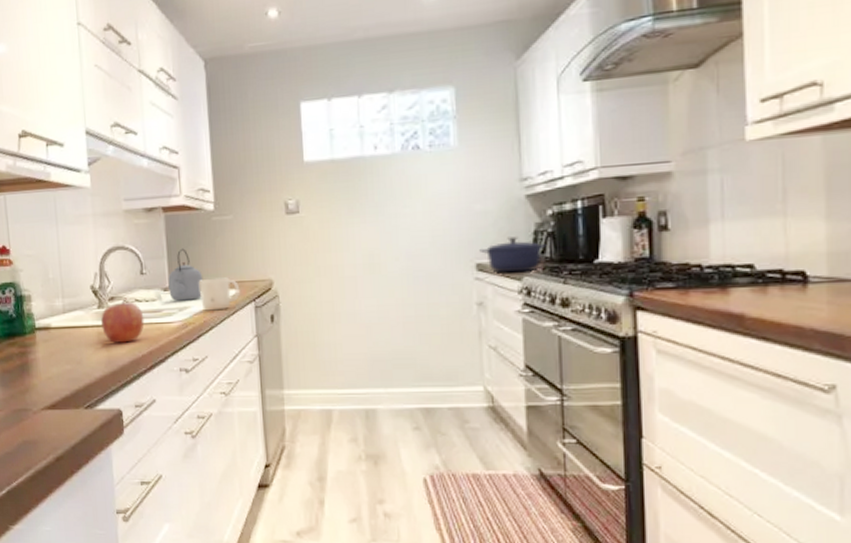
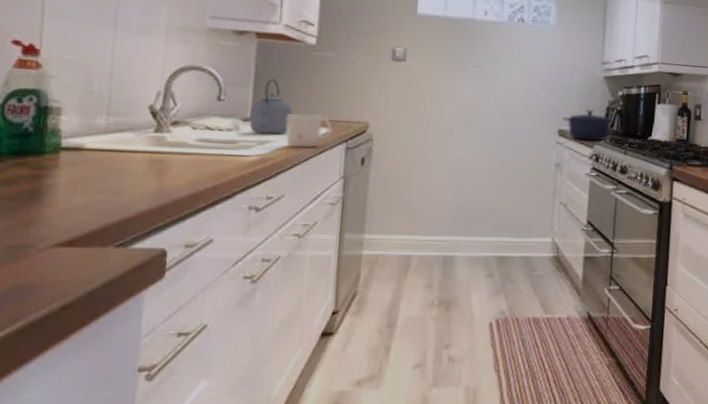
fruit: present [101,297,145,343] -> none [156,123,214,174]

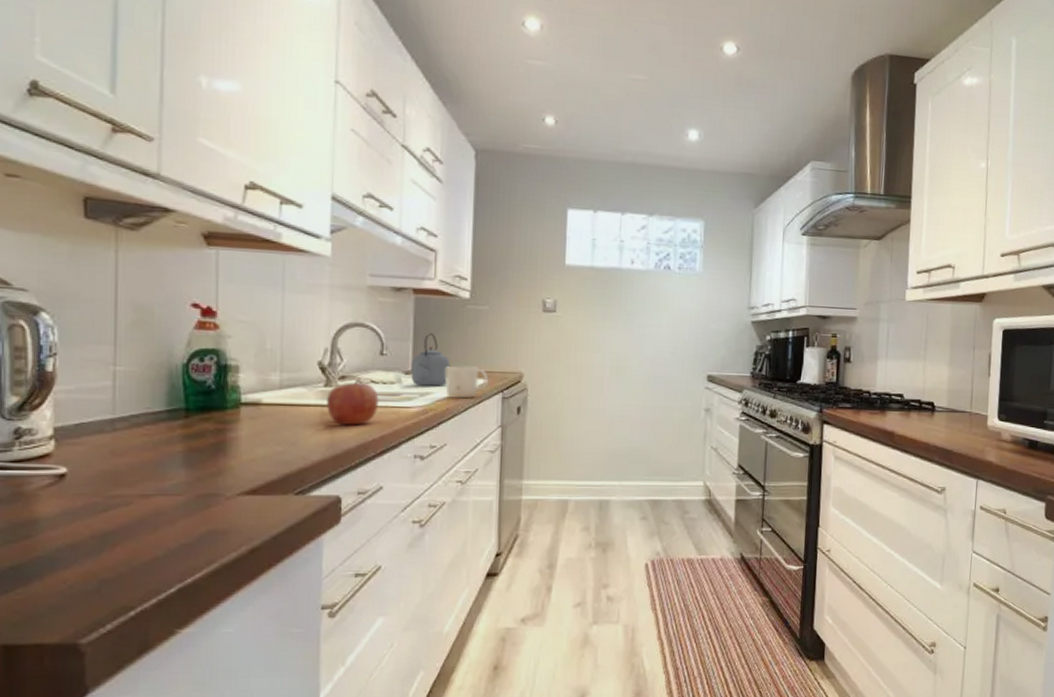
fruit: none [156,123,214,174] -> present [327,377,379,425]
cooking pot: present [562,108,615,141] -> none [711,353,763,386]

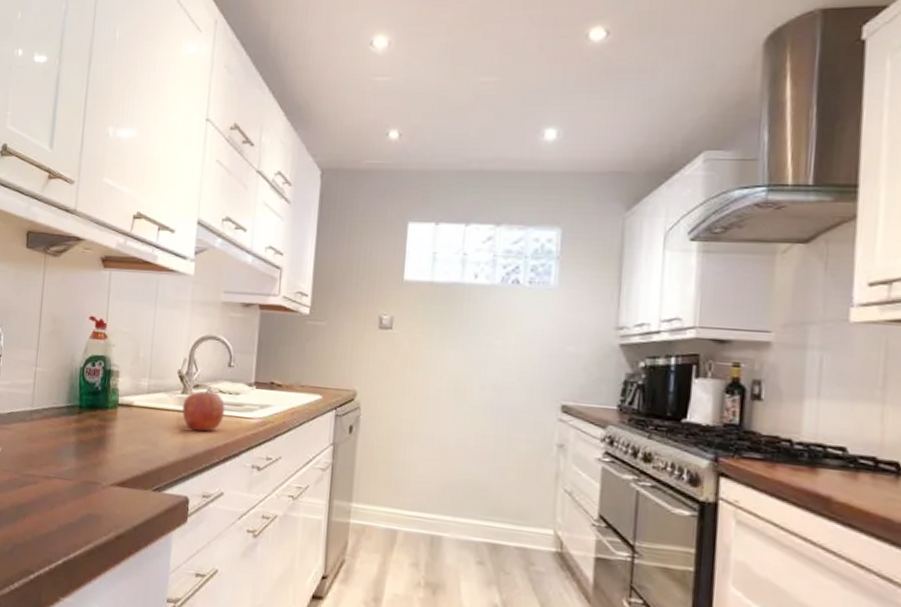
teakettle: present [411,333,451,386] -> none [253,347,289,400]
mug: present [445,366,489,399] -> none [283,380,323,414]

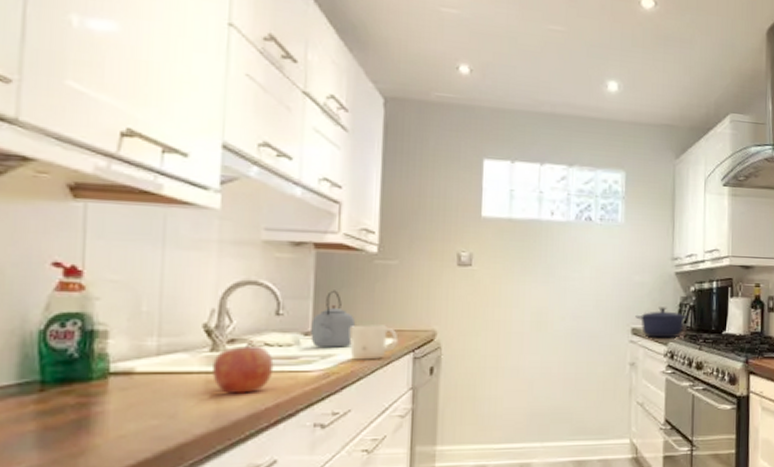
teakettle: none [253,347,289,400] -> present [310,290,356,348]
mug: none [283,380,323,414] -> present [350,325,398,360]
cooking pot: none [566,381,635,421] -> present [635,305,688,338]

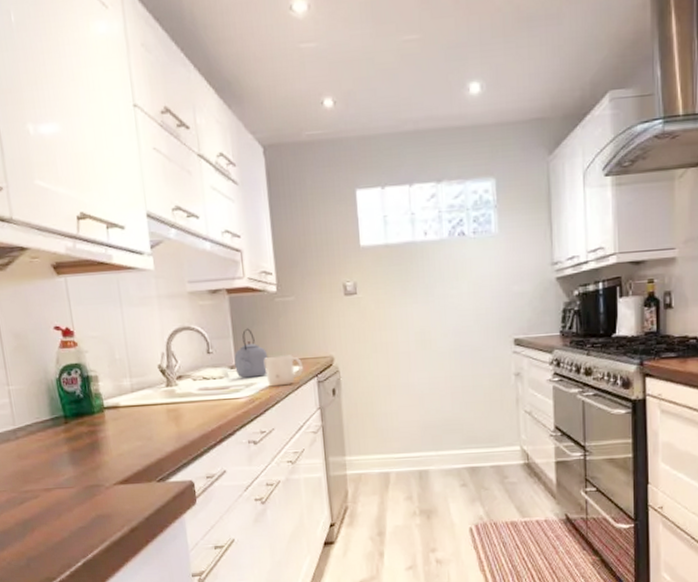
fruit: present [212,340,274,393] -> none [169,376,213,419]
cooking pot: present [635,305,688,338] -> none [517,313,573,347]

